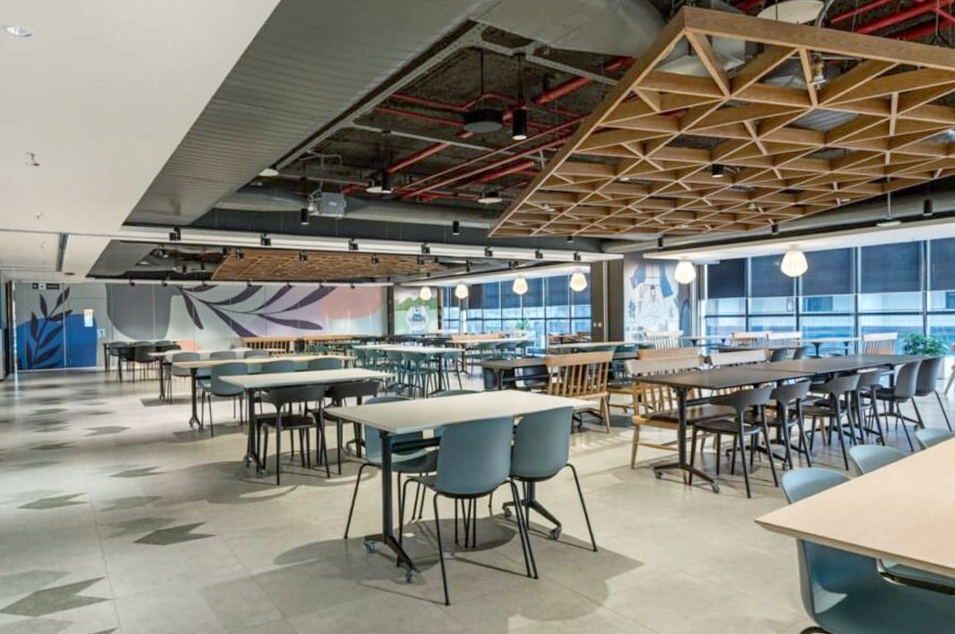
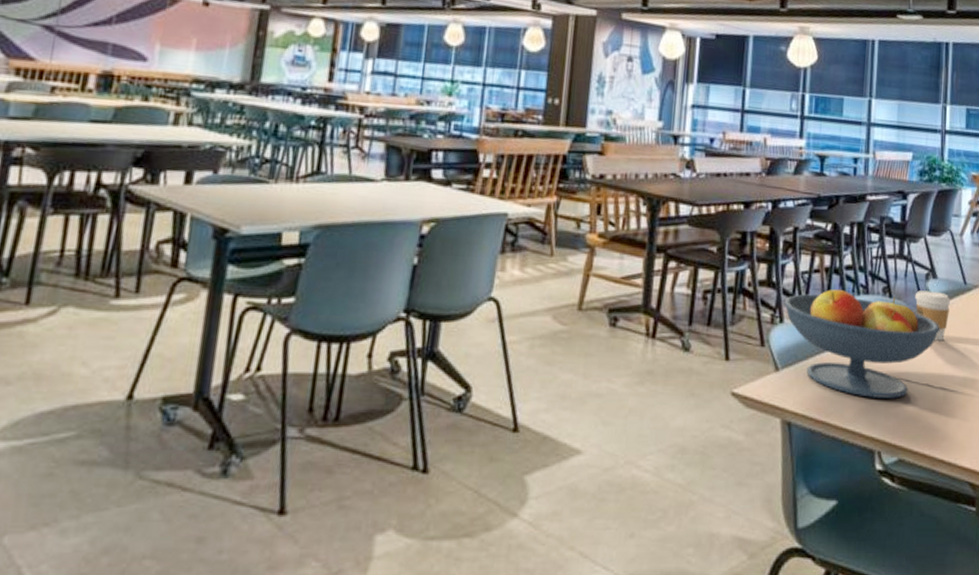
fruit bowl: none [792,443,930,520] -> present [784,289,940,399]
coffee cup: none [905,438,937,476] -> present [914,290,950,341]

